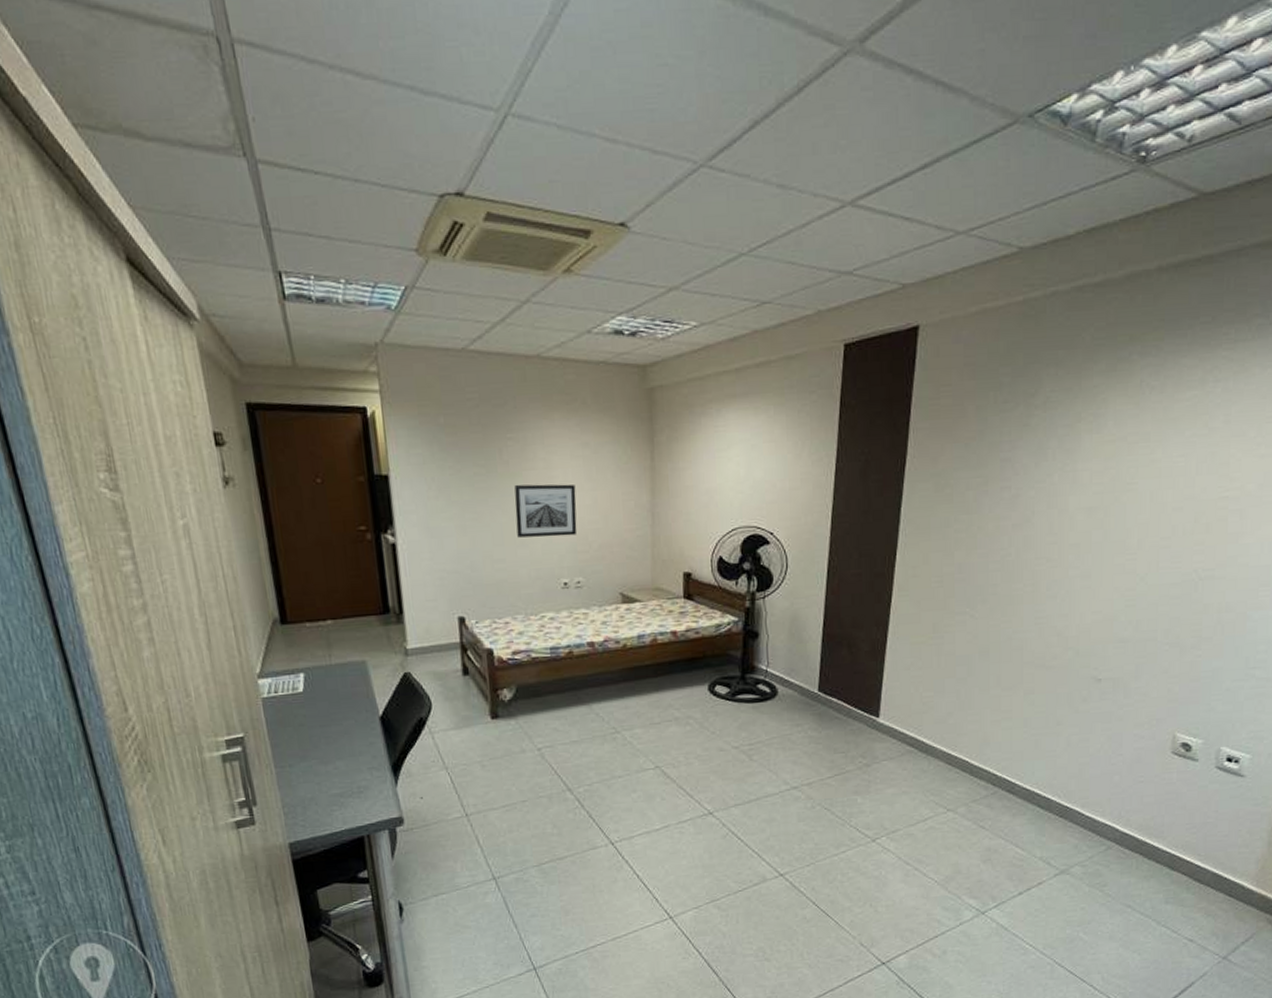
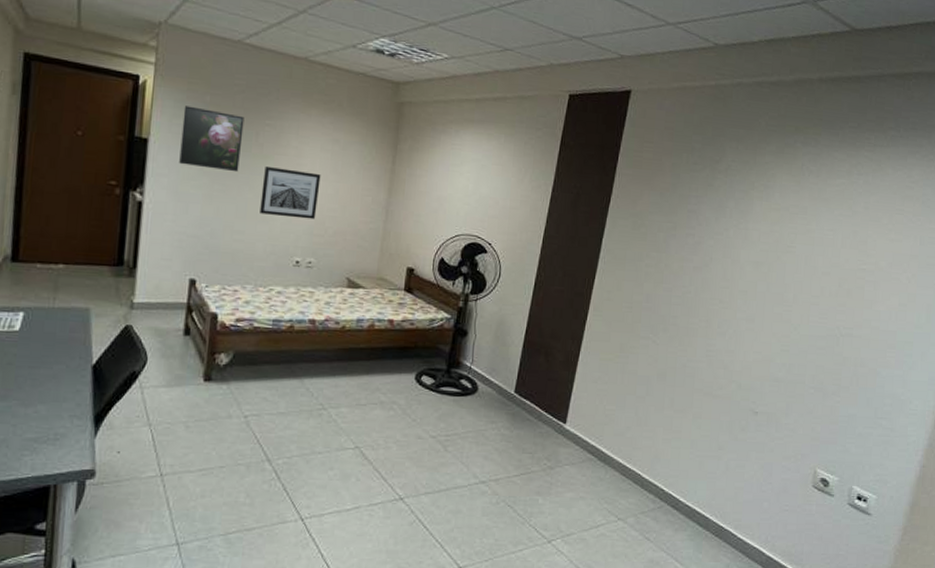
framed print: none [418,431,488,498] -> present [179,106,245,172]

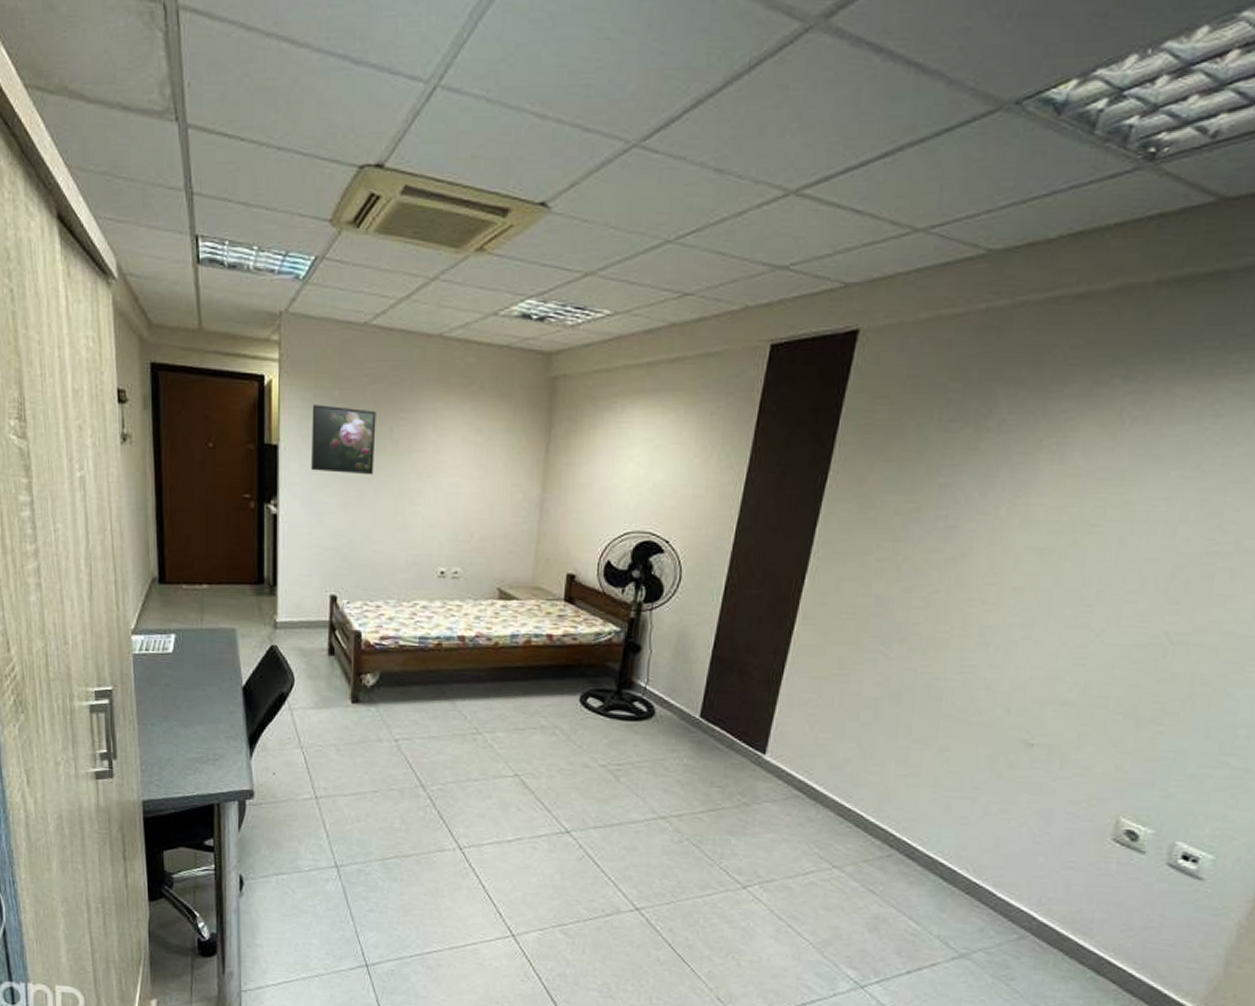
wall art: present [260,165,321,220] -> none [399,465,464,524]

